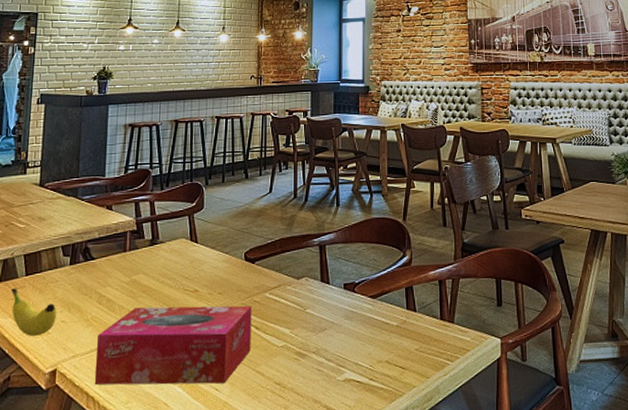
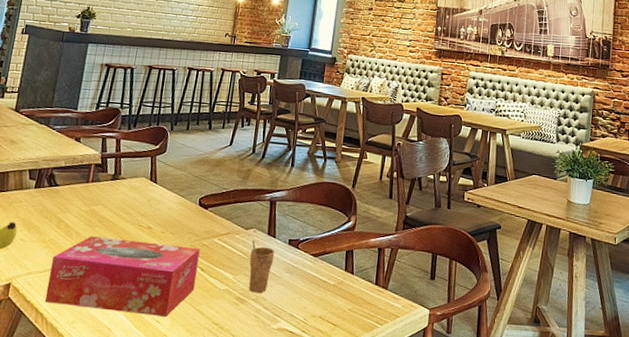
cup: none [305,289,331,346] -> present [249,240,275,294]

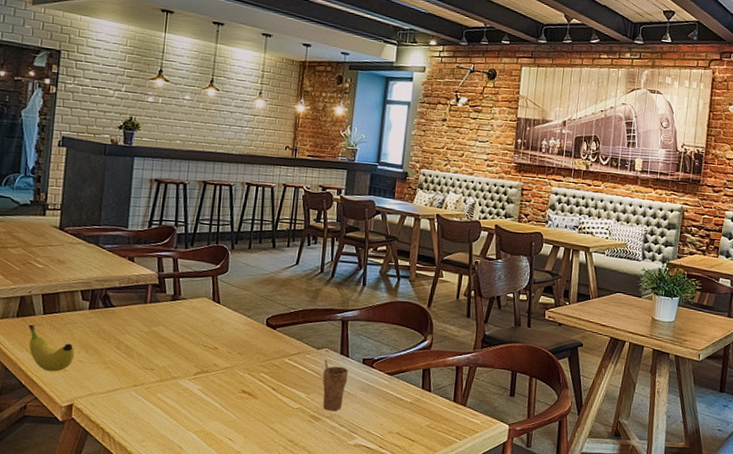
tissue box: present [44,236,200,317] -> none [110,357,270,435]

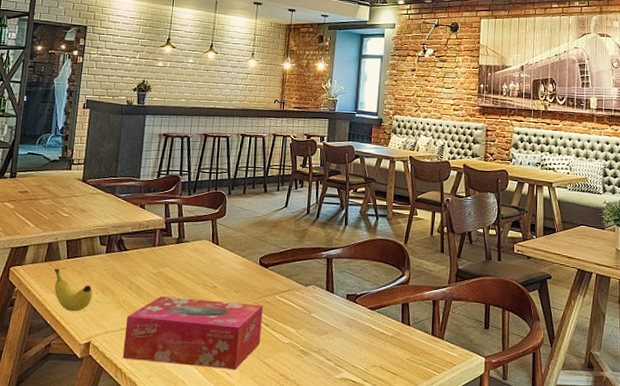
tissue box: none [110,357,270,435] -> present [122,296,263,369]
cup: present [322,359,349,412] -> none [310,296,334,346]

